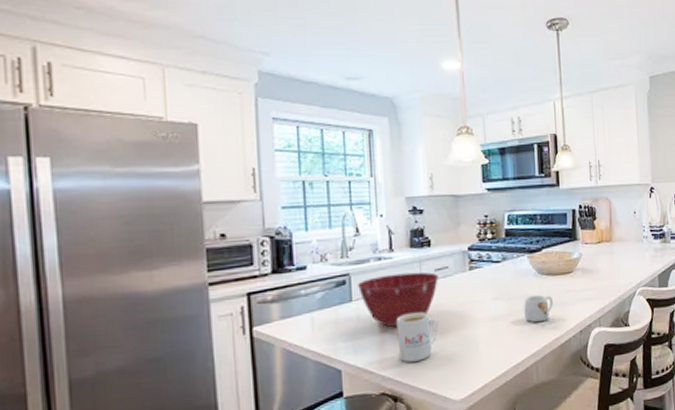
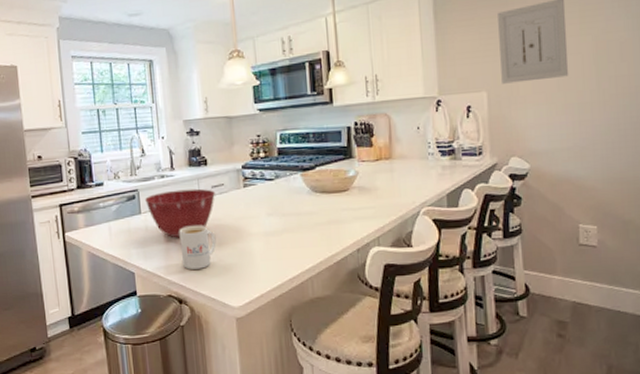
mug: present [524,294,553,323] -> none [298,212,328,239]

